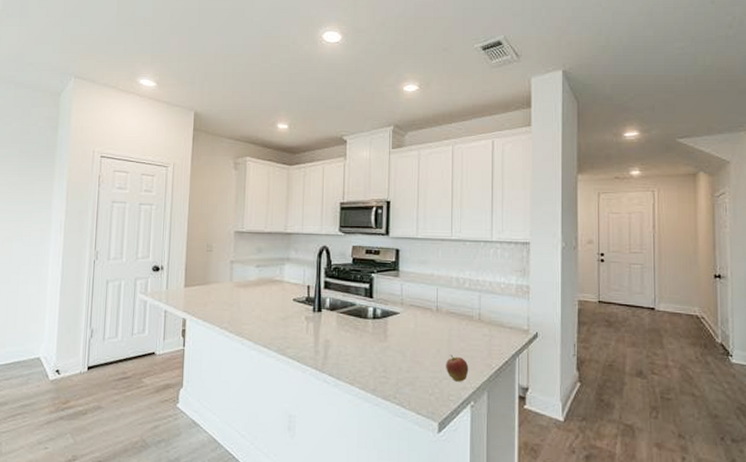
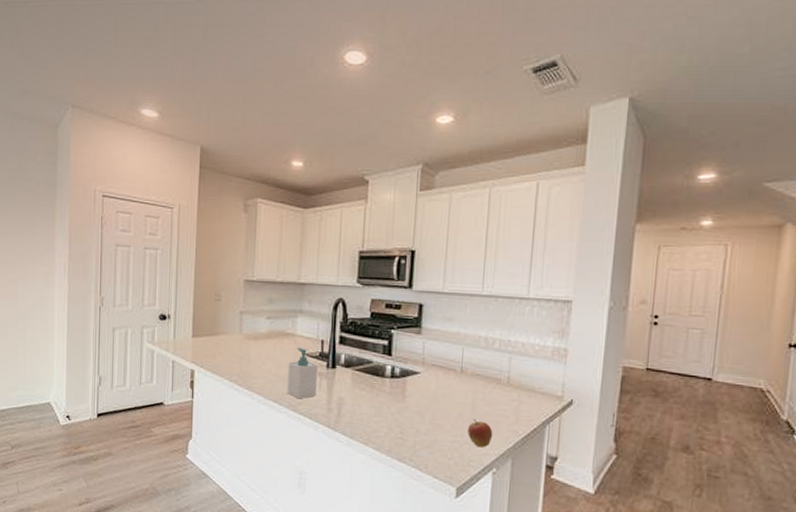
soap bottle: none [276,293,305,343] -> present [287,347,318,399]

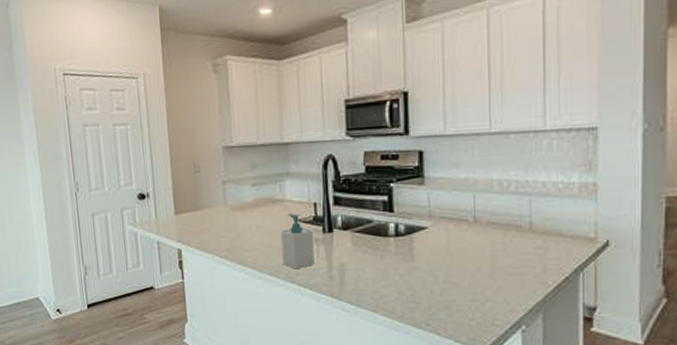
fruit: present [468,419,493,448] -> none [489,273,518,304]

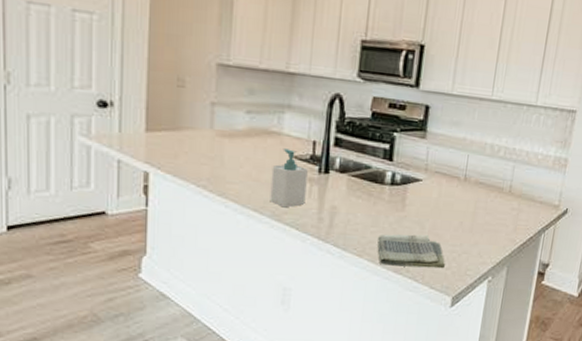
dish towel: none [391,284,467,320] -> present [377,234,445,269]

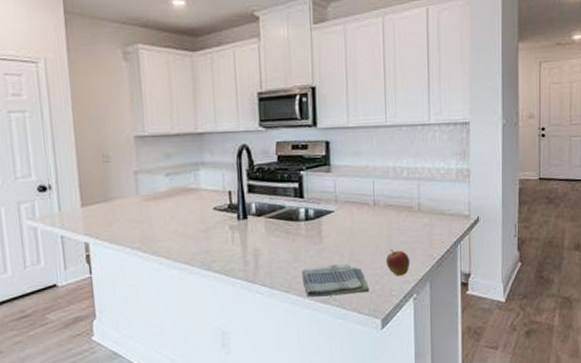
soap bottle: present [270,148,308,208] -> none [195,202,230,257]
fruit: none [467,228,492,257] -> present [386,249,410,276]

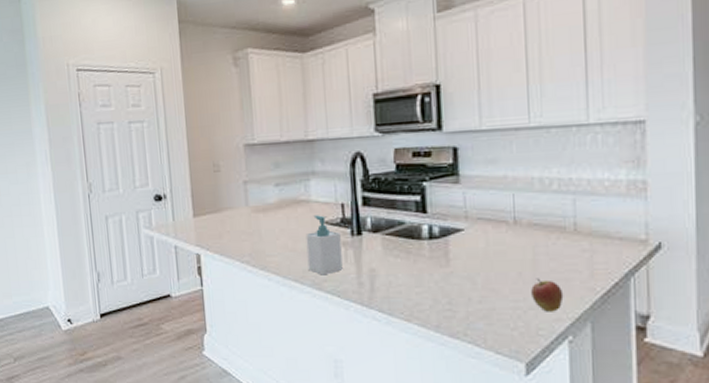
soap bottle: none [195,202,230,257] -> present [305,215,343,275]
dish towel: present [302,262,369,297] -> none [425,290,509,330]

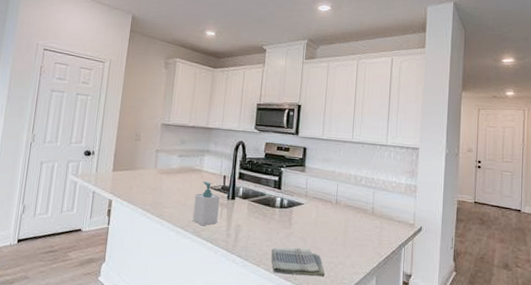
dish towel: none [425,290,509,330] -> present [271,247,325,277]
fruit: present [531,278,564,312] -> none [341,243,361,267]

